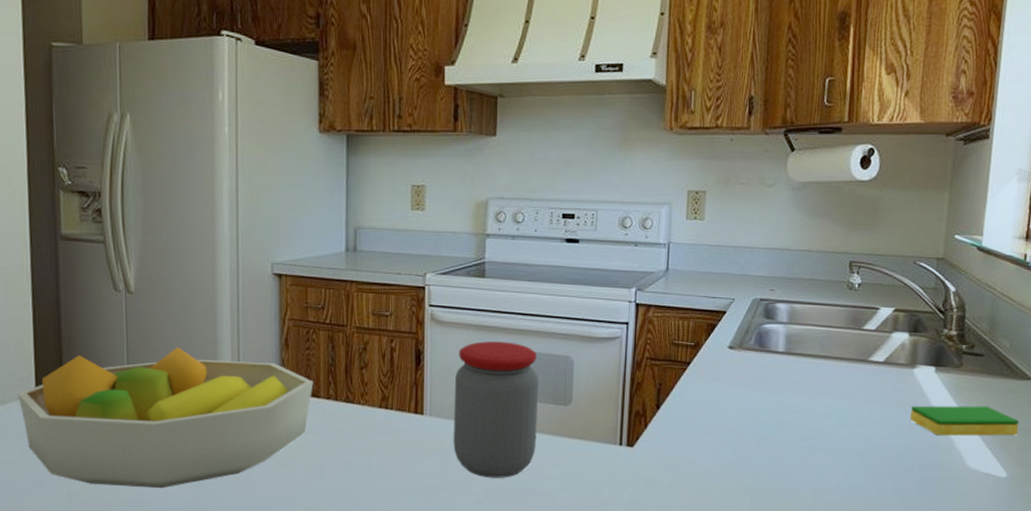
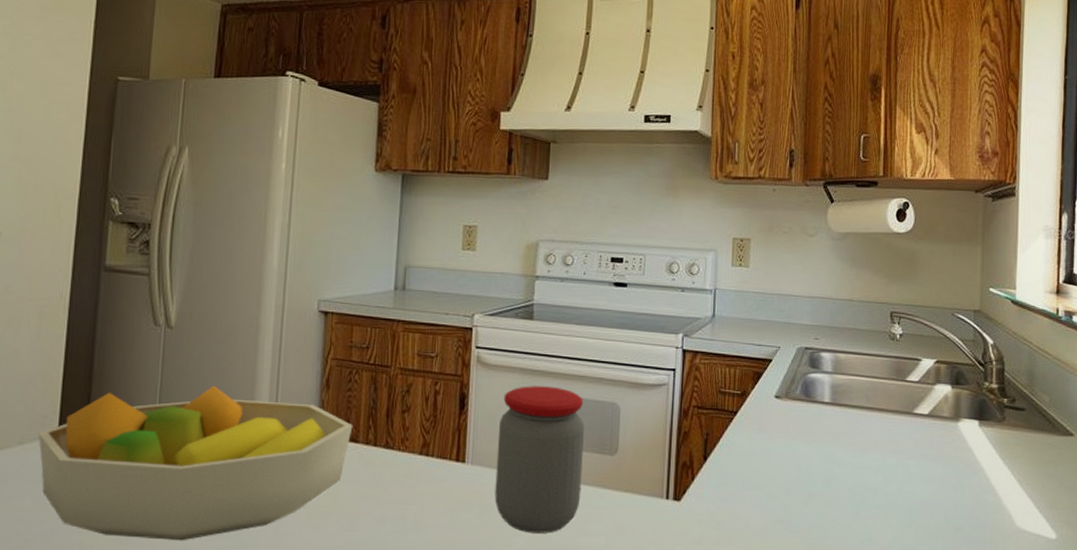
dish sponge: present [909,406,1019,436] -> none [956,461,1065,494]

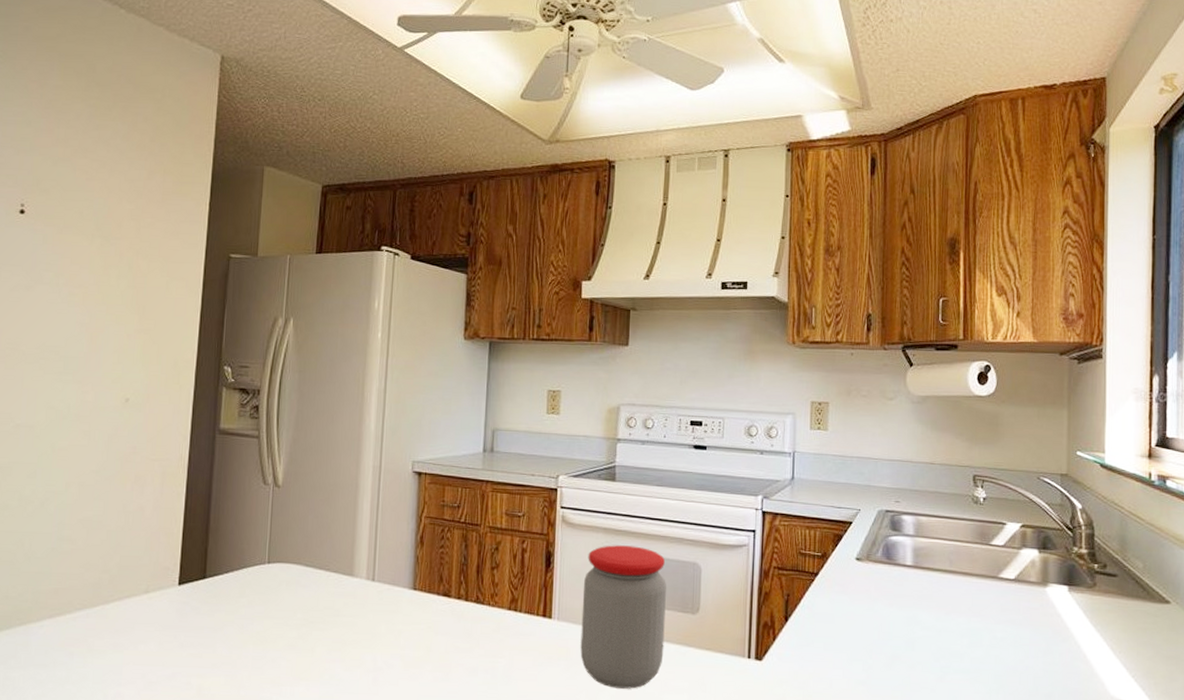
fruit bowl: present [38,385,353,541] -> none [161,541,446,687]

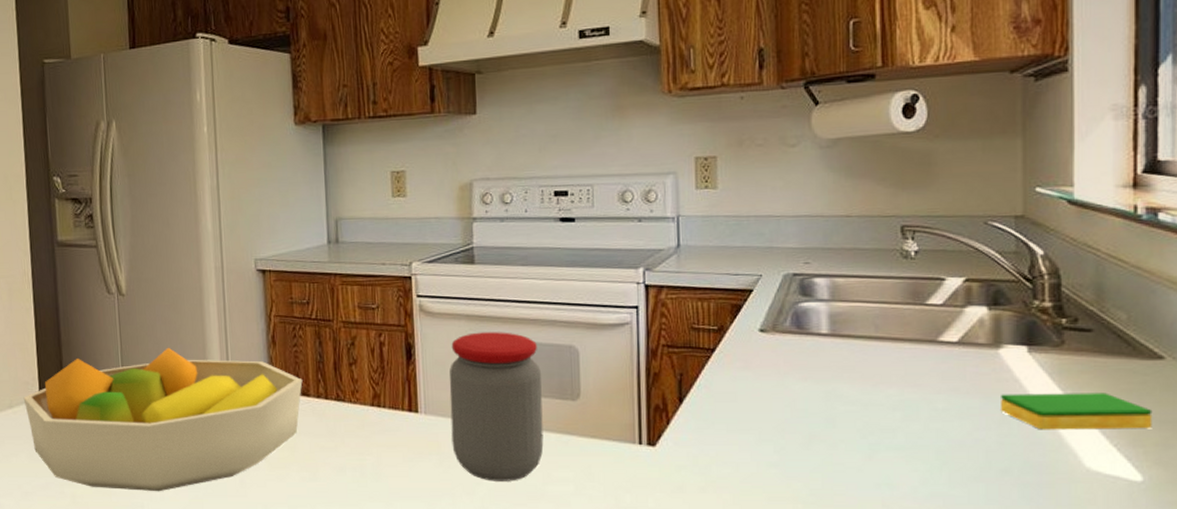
fruit bowl: none [161,541,446,687] -> present [23,347,303,492]
dish sponge: none [1045,627,1161,663] -> present [1000,393,1153,430]

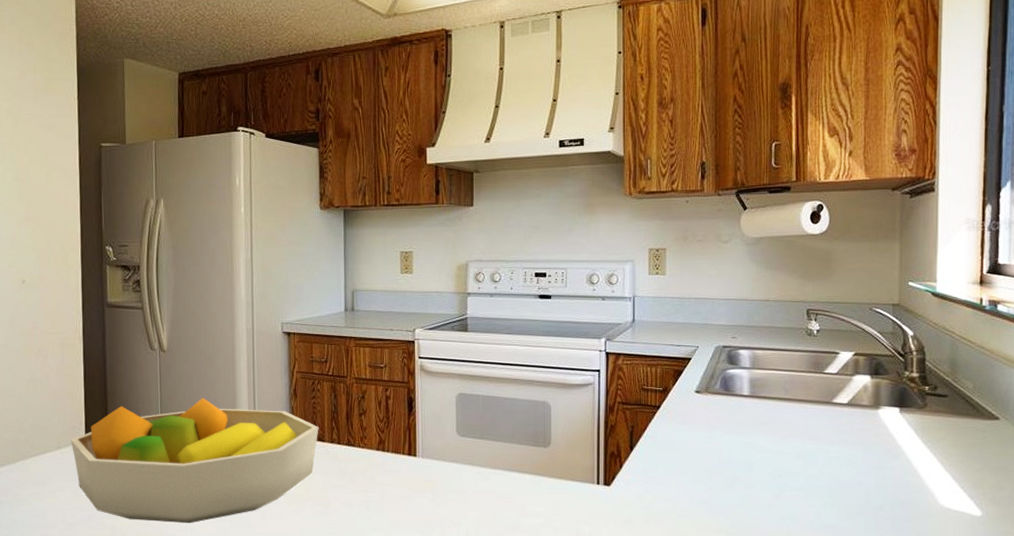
jar: present [449,332,544,481] -> none [443,389,520,515]
dish sponge: present [1000,393,1153,430] -> none [877,445,990,475]

